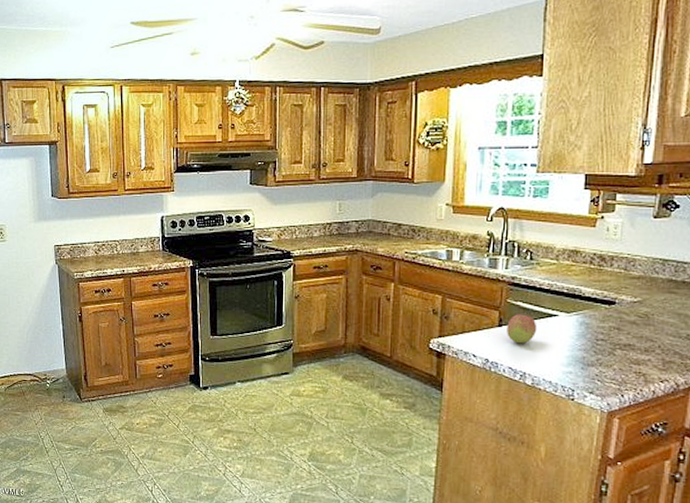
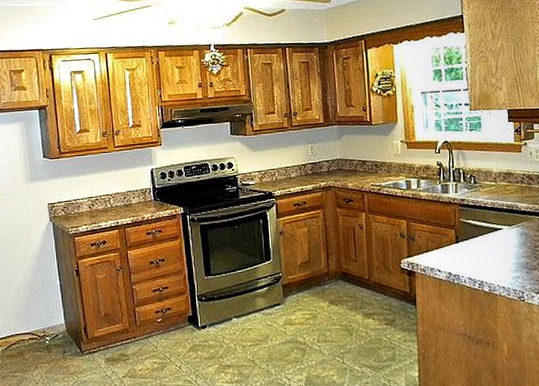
fruit: present [507,314,537,344] -> none [462,230,488,257]

